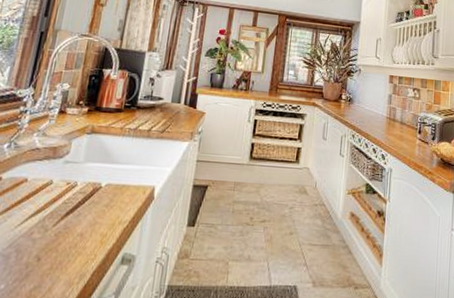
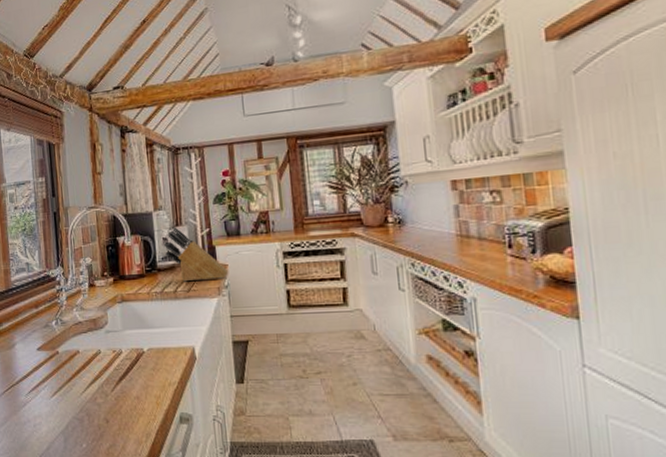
knife block: none [148,70,204,125] -> present [163,227,228,282]

